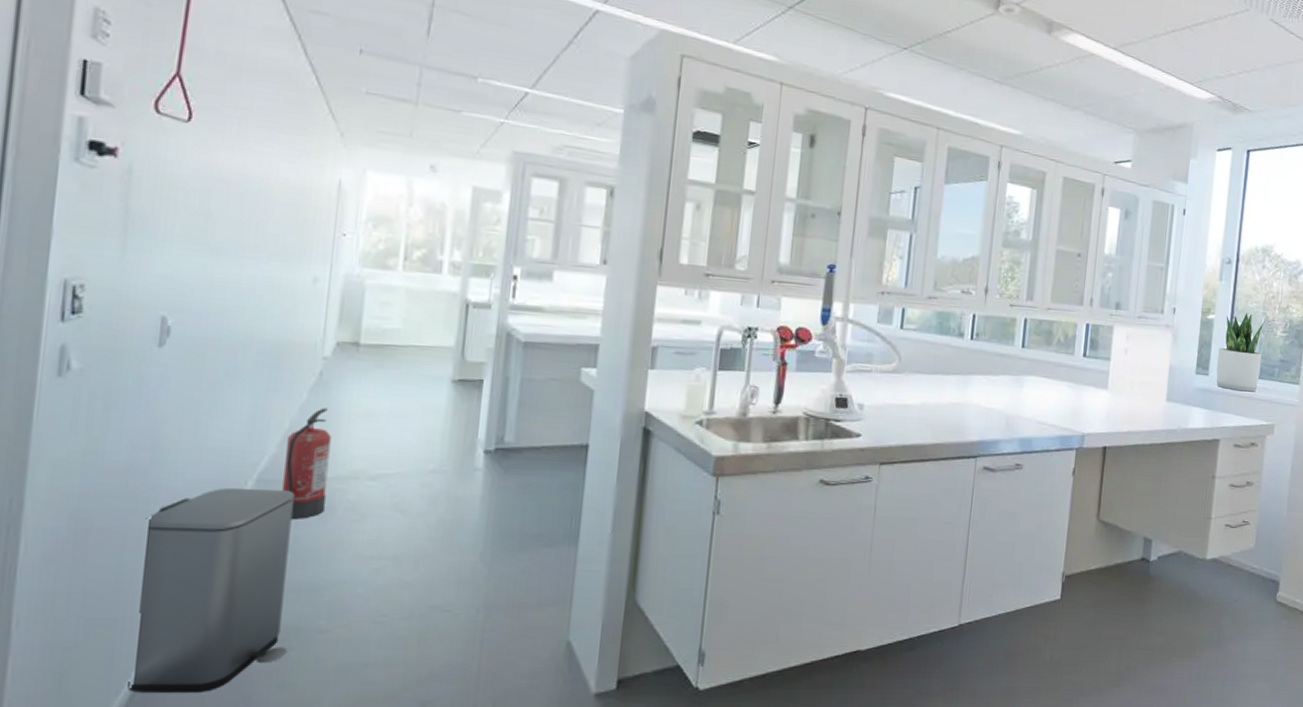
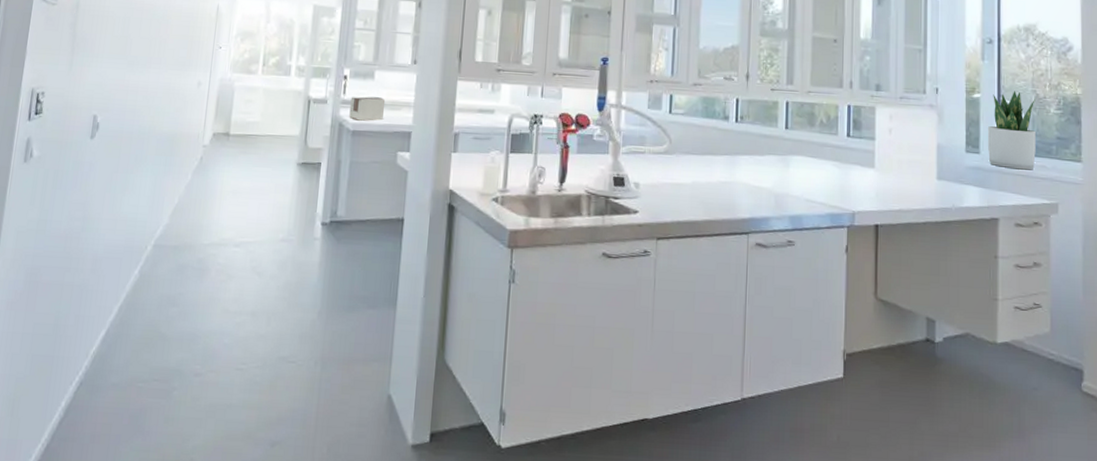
pedal bin: present [127,487,295,693] -> none [58,251,180,422]
fire extinguisher: present [282,408,332,519] -> none [172,186,208,278]
box: none [520,301,567,331] -> present [349,96,386,121]

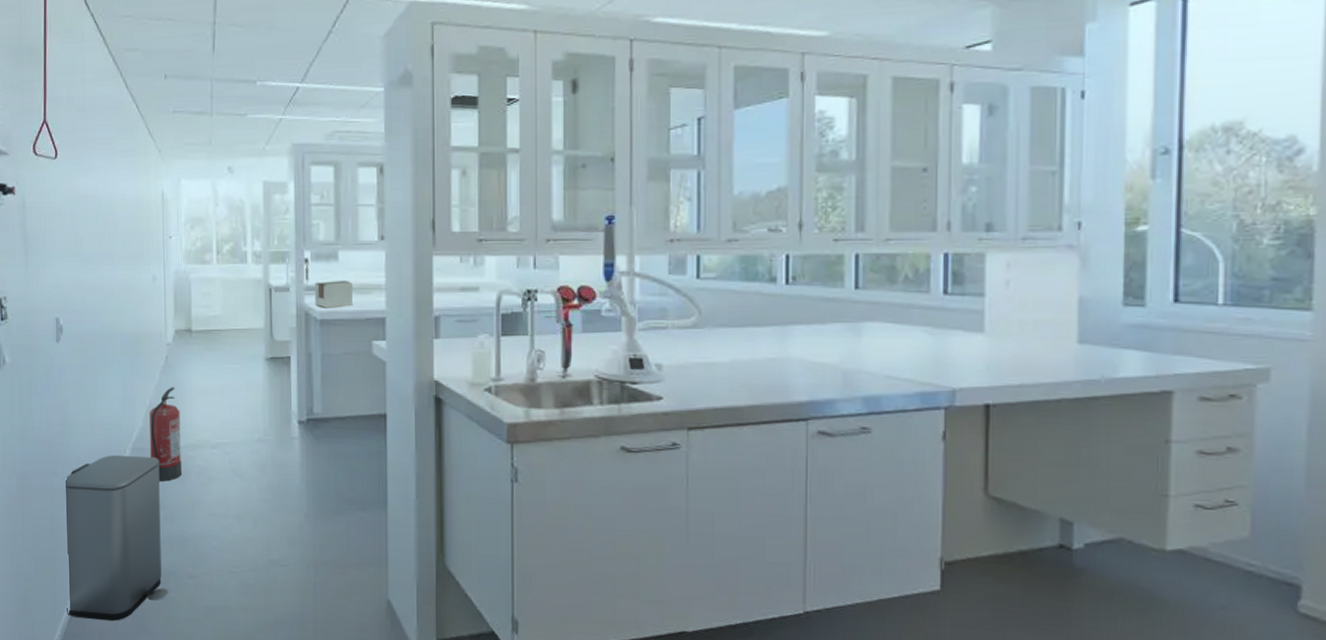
pedal bin: none [58,251,180,422] -> present [63,454,168,621]
fire extinguisher: none [172,186,208,278] -> present [150,387,181,481]
planter: present [988,91,1036,170] -> none [1159,217,1240,325]

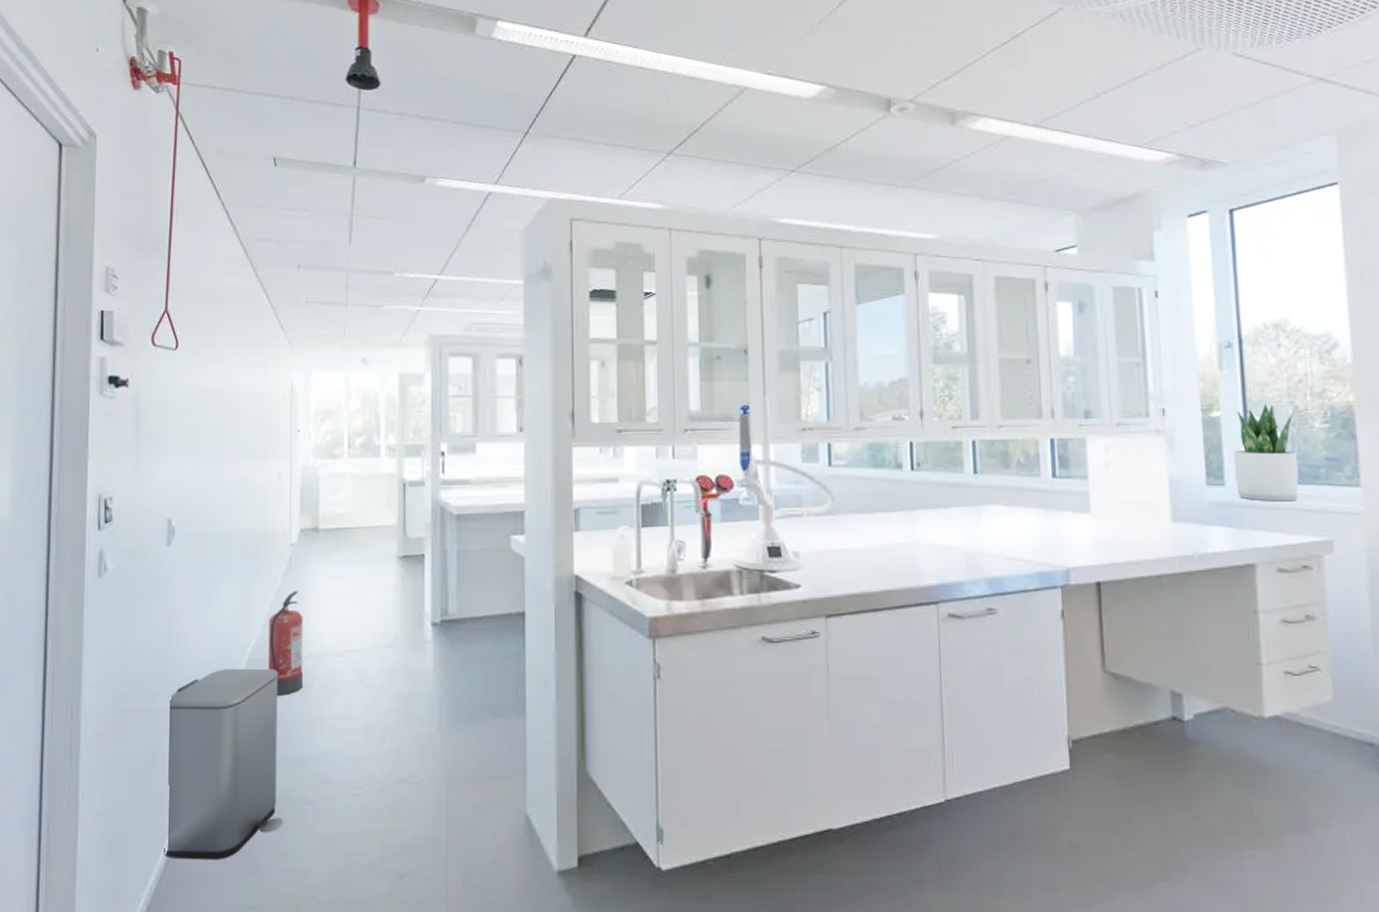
box: present [315,281,354,308] -> none [451,474,491,503]
planter: none [1159,217,1240,325] -> present [1234,404,1299,502]

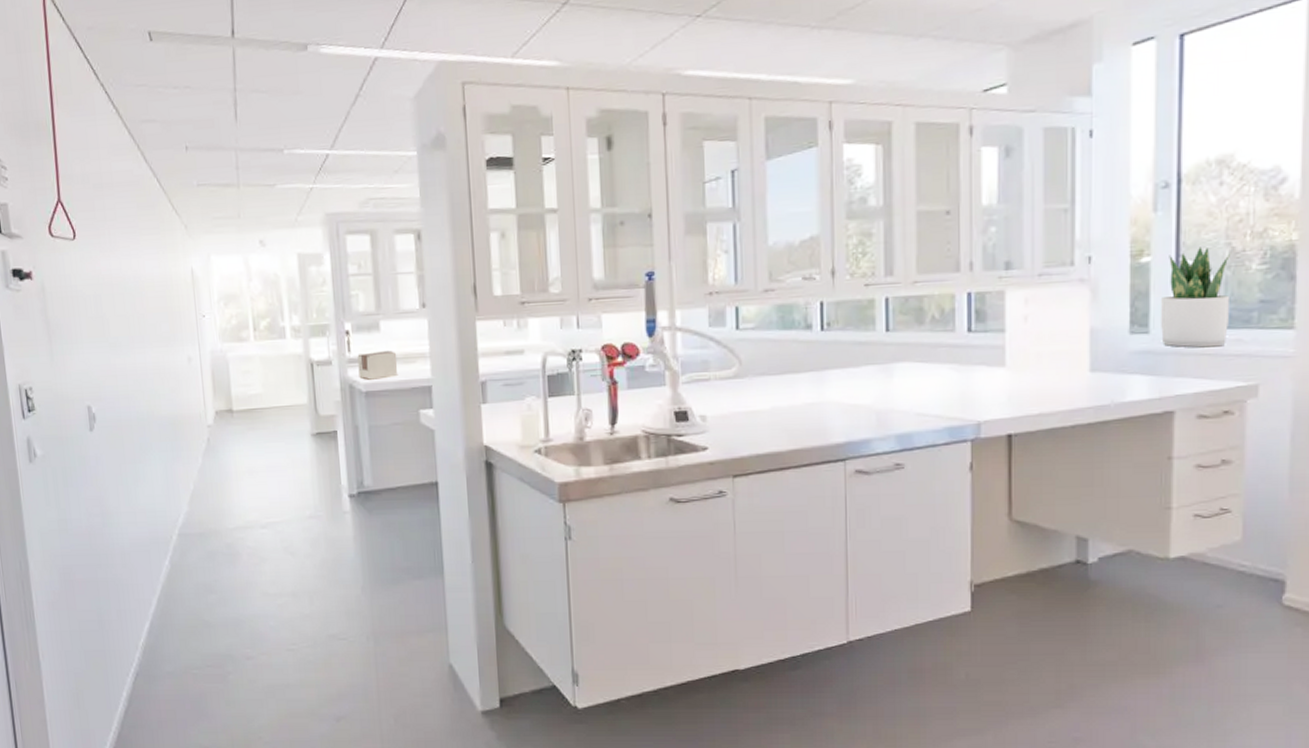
pedal bin: present [164,668,283,859] -> none [108,541,227,708]
fire extinguisher: present [268,590,303,696] -> none [194,469,232,565]
box: none [451,474,491,503] -> present [357,351,398,380]

